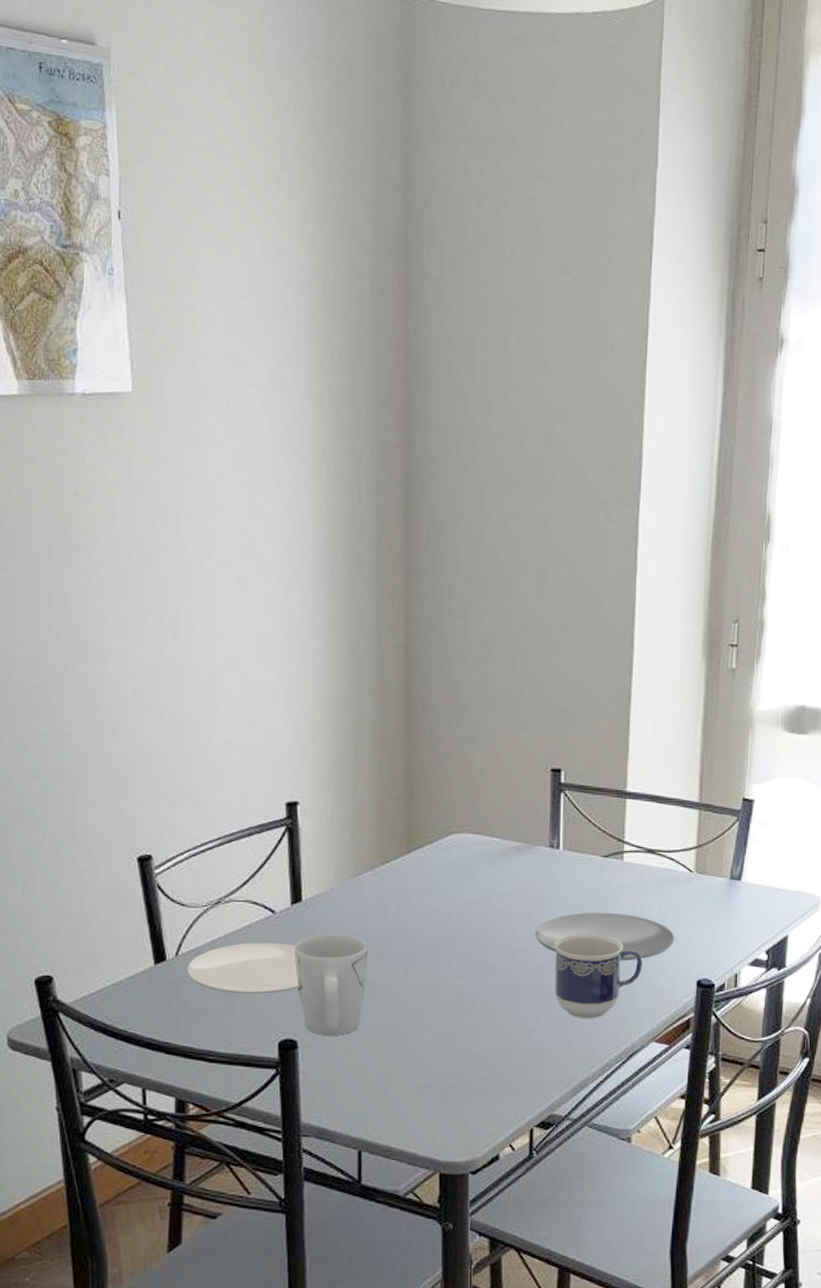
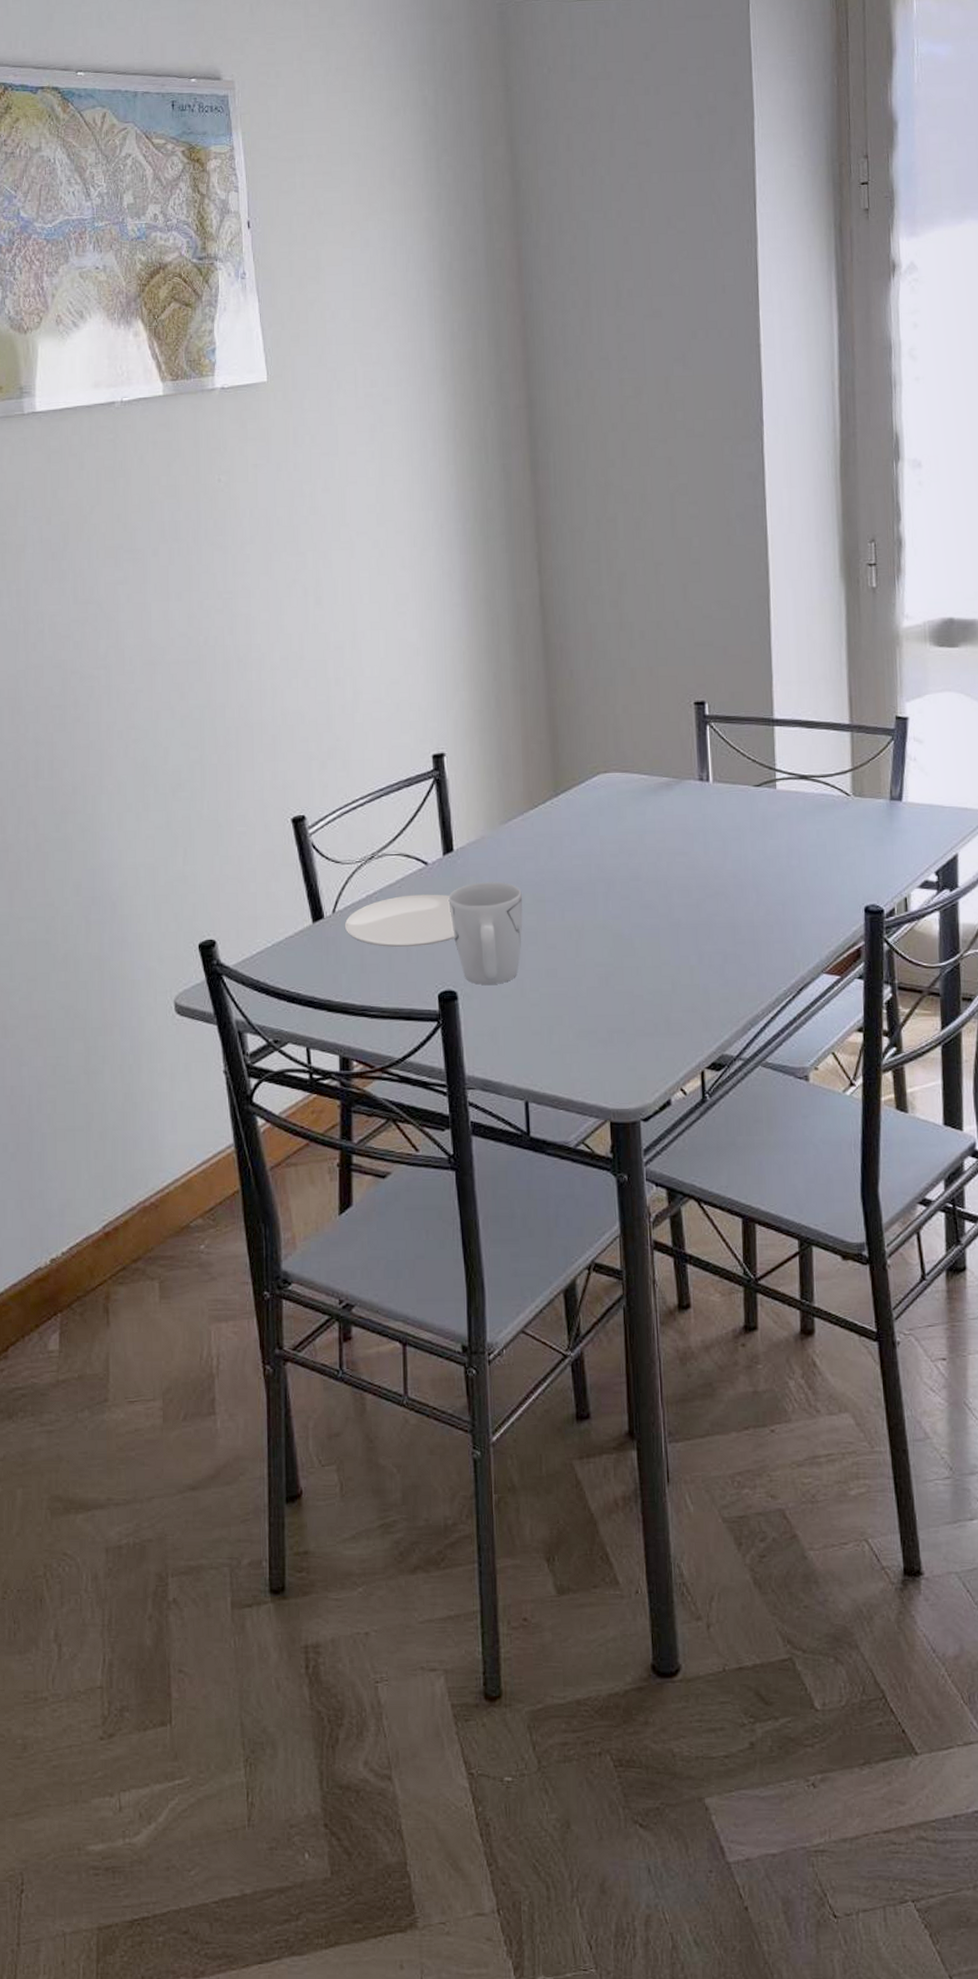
plate: present [535,912,675,961] -> none [691,842,837,891]
cup: present [553,933,643,1018] -> none [711,865,805,953]

